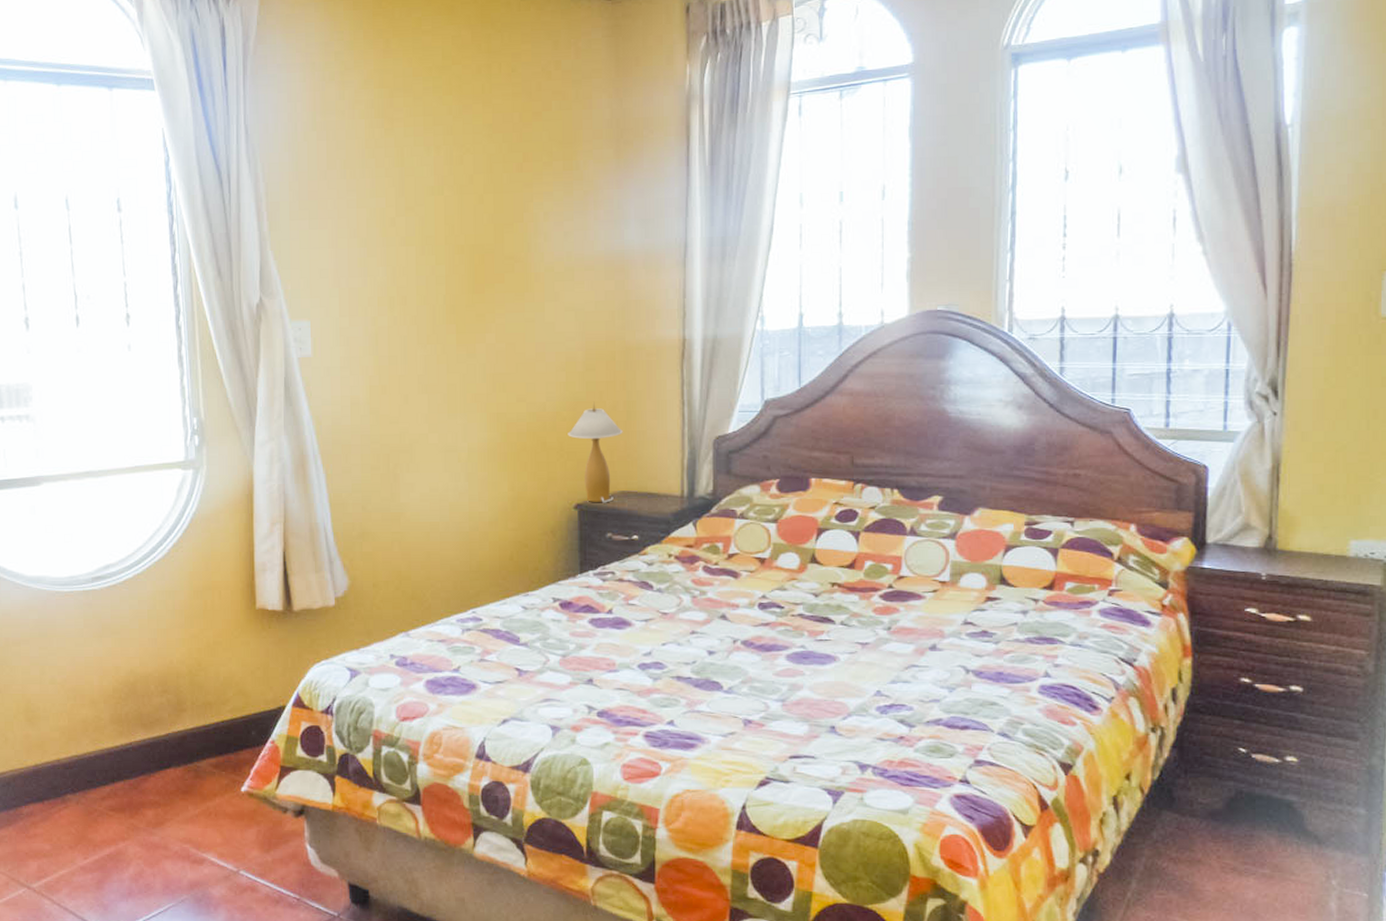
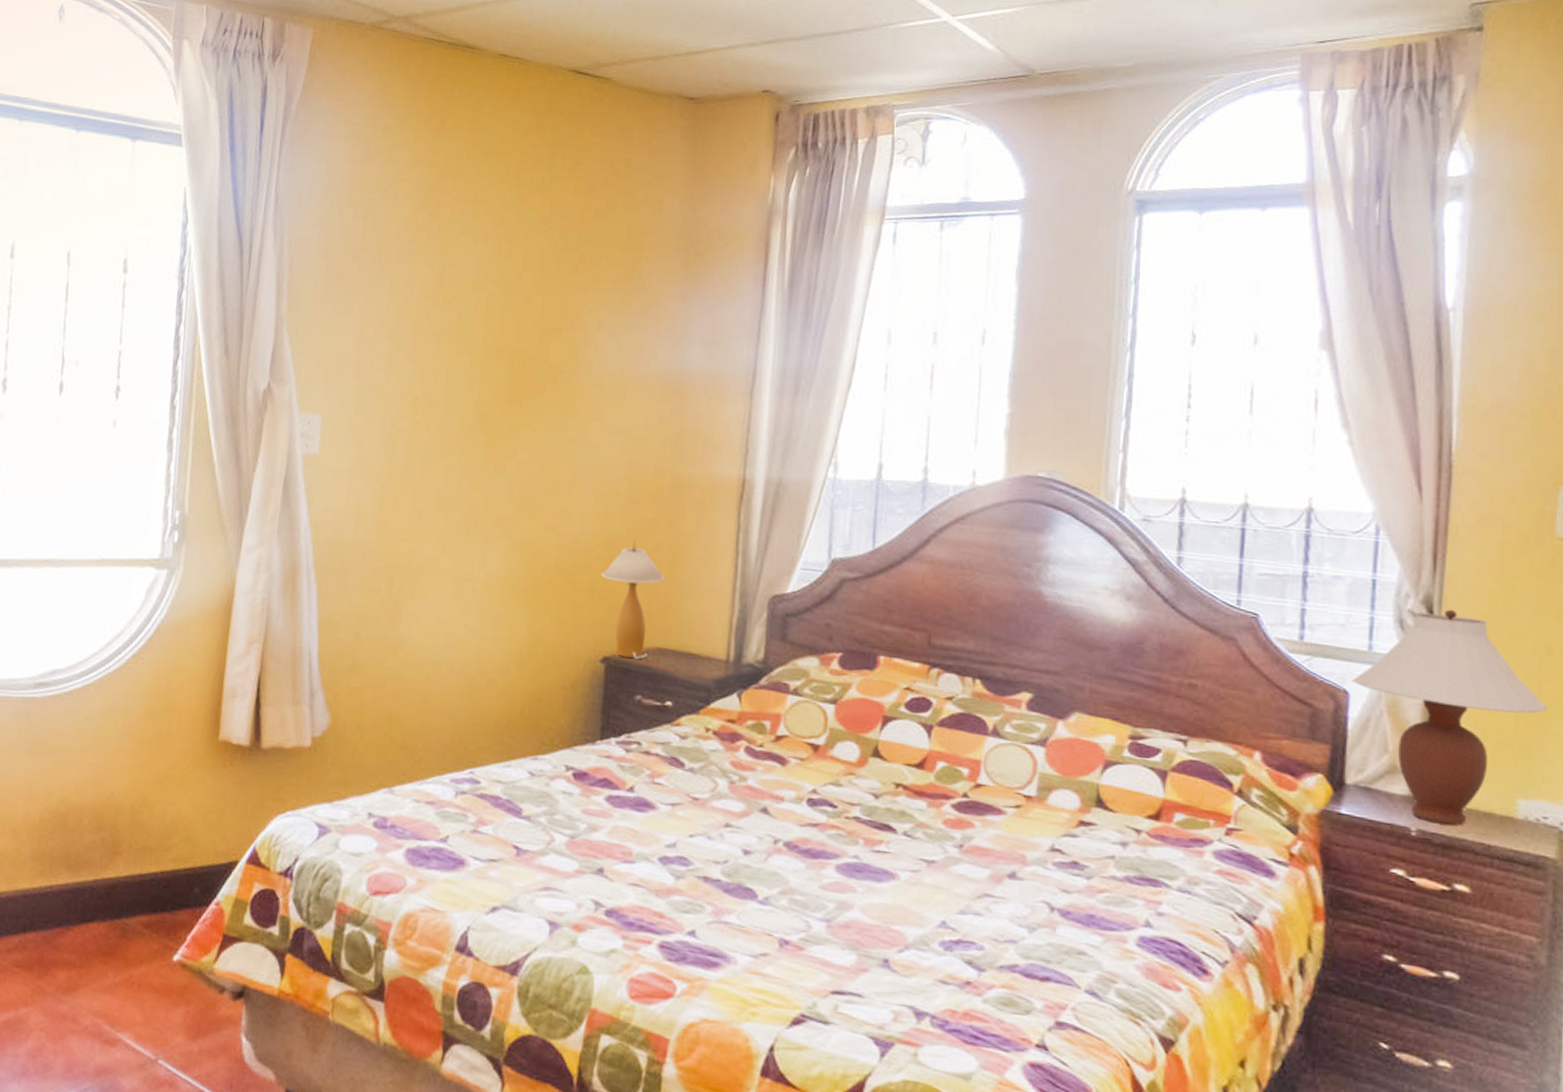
table lamp: none [1210,388,1374,568] -> present [1351,609,1547,826]

